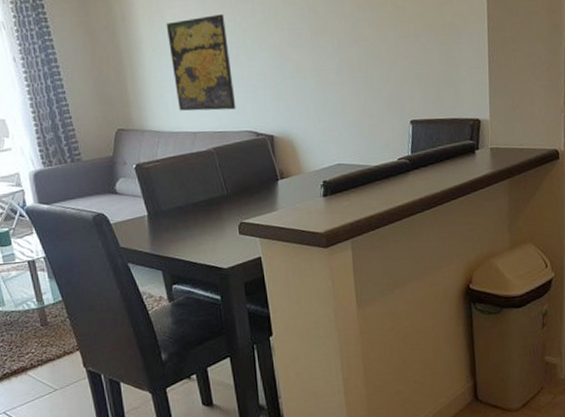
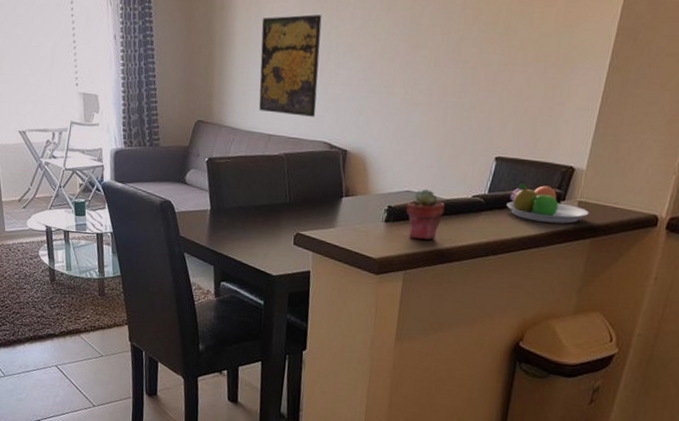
potted succulent: none [339,159,376,208] -> present [405,188,445,240]
fruit bowl: none [429,139,502,172] -> present [506,183,590,224]

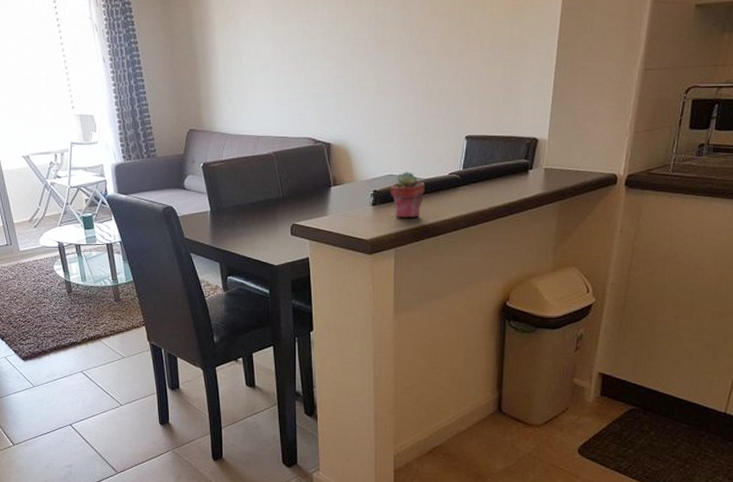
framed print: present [259,14,322,117] -> none [239,22,298,116]
fruit bowl: present [506,183,590,224] -> none [480,157,555,191]

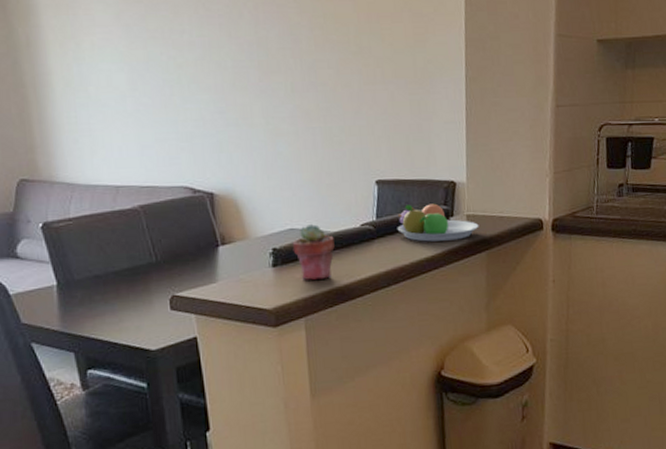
fruit bowl: none [480,157,555,191] -> present [397,203,479,242]

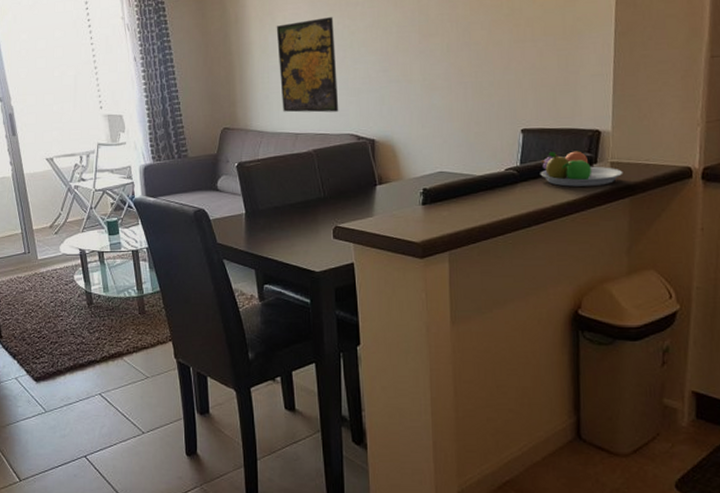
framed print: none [82,45,169,161] -> present [276,17,339,113]
potted succulent: present [292,223,335,280] -> none [441,167,480,218]

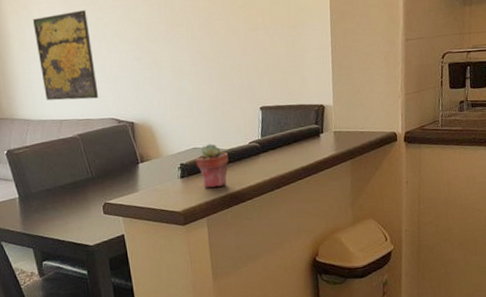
potted succulent: none [441,167,480,218] -> present [195,143,229,188]
fruit bowl: present [540,151,623,187] -> none [278,123,344,154]

